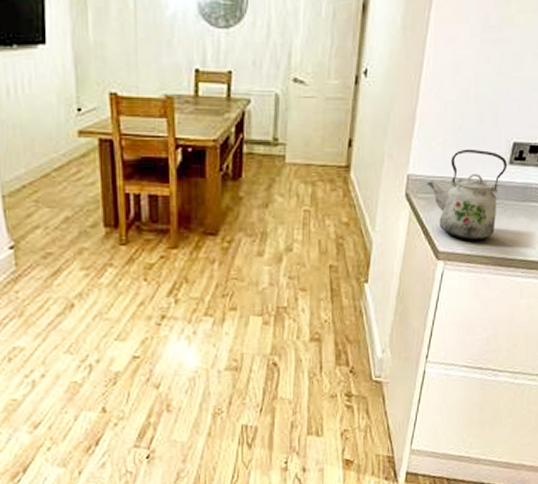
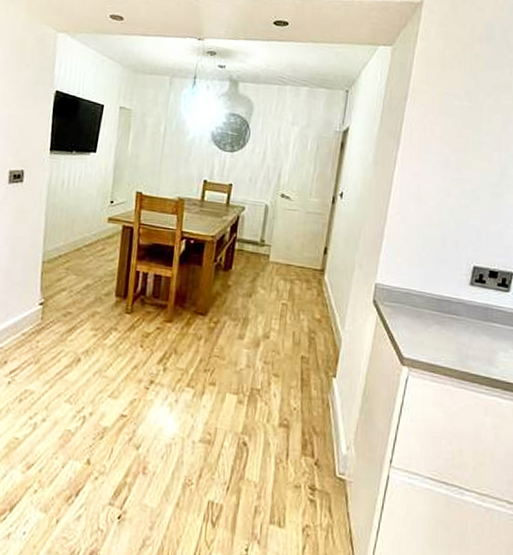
kettle: present [427,149,508,241] -> none [393,267,469,353]

